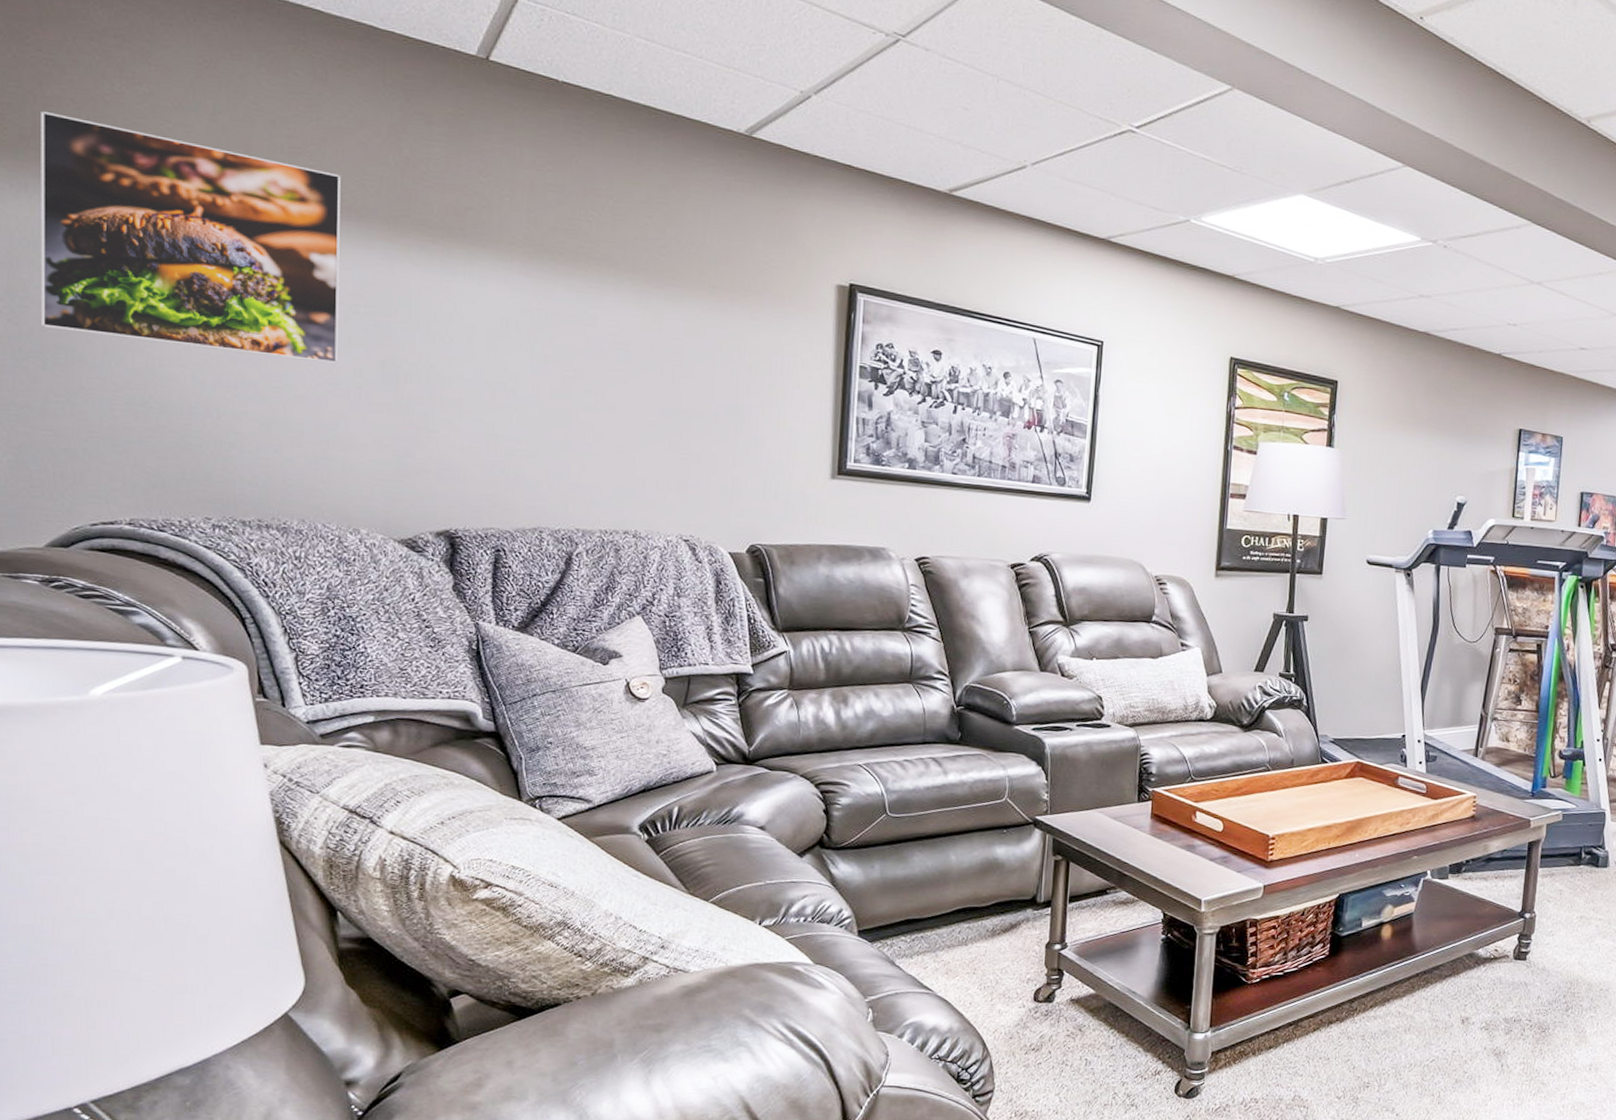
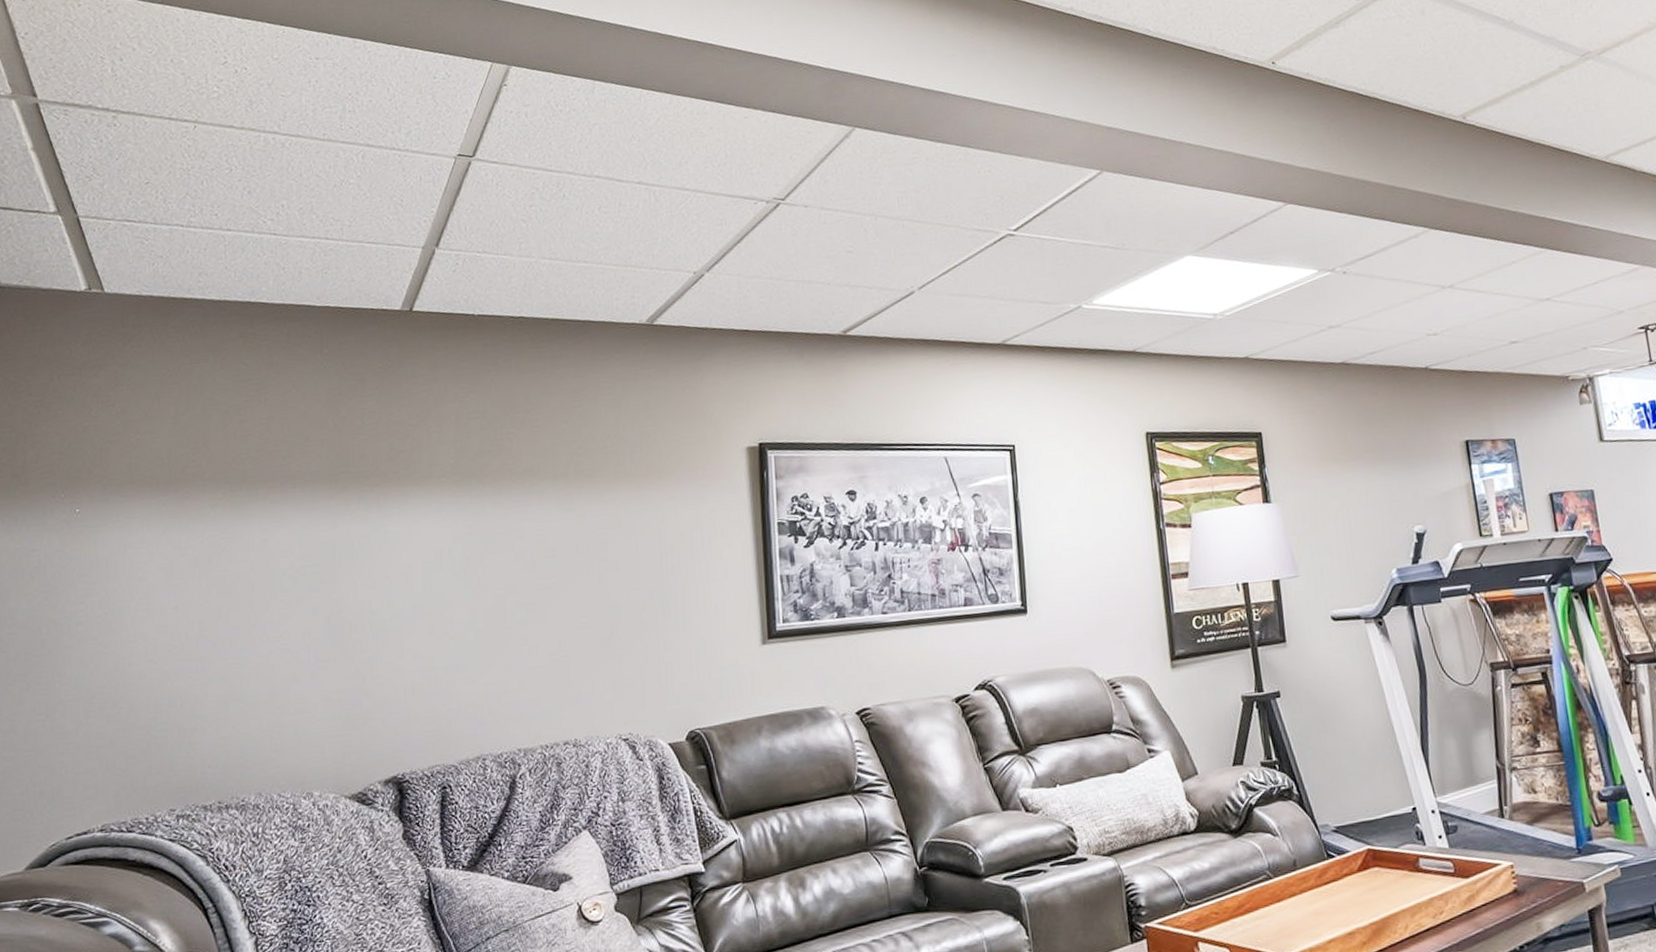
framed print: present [40,110,341,365] -> none [26,446,289,650]

